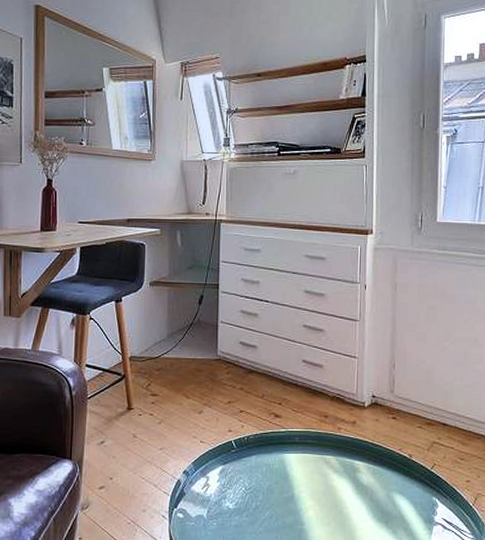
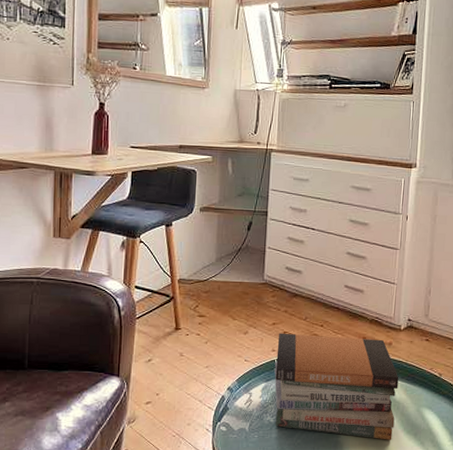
book stack: none [232,412,365,528] -> present [274,333,399,440]

